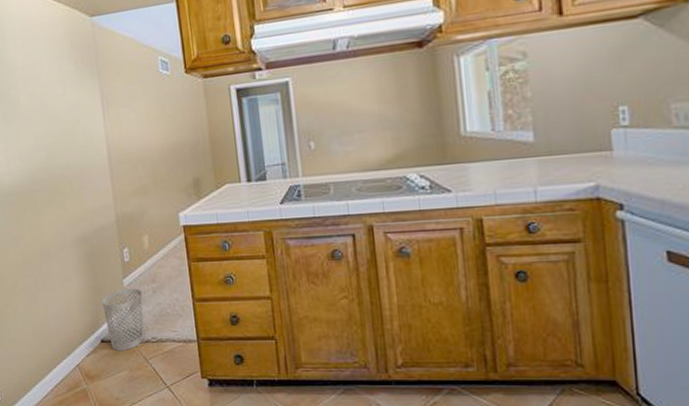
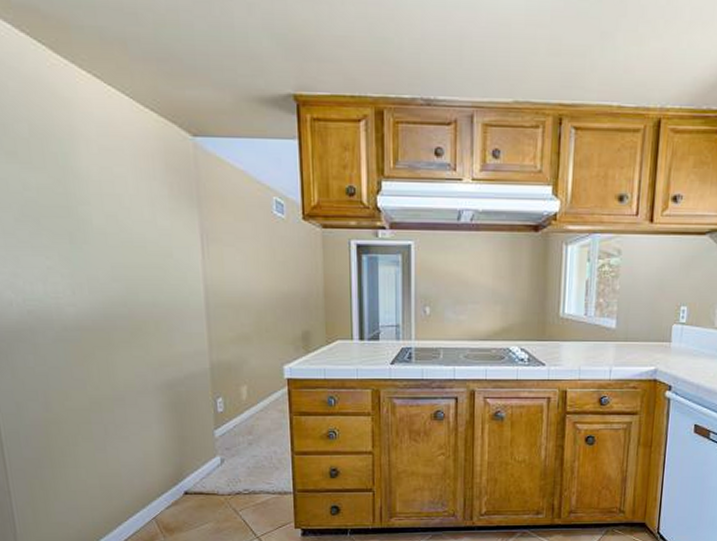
wastebasket: present [101,288,144,351] -> none [187,439,237,503]

